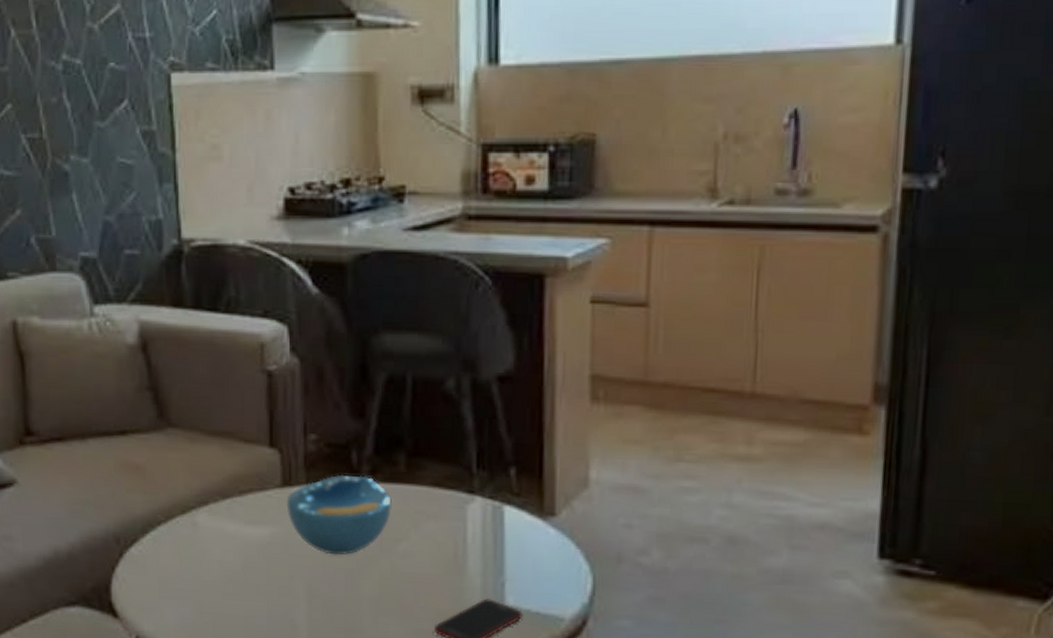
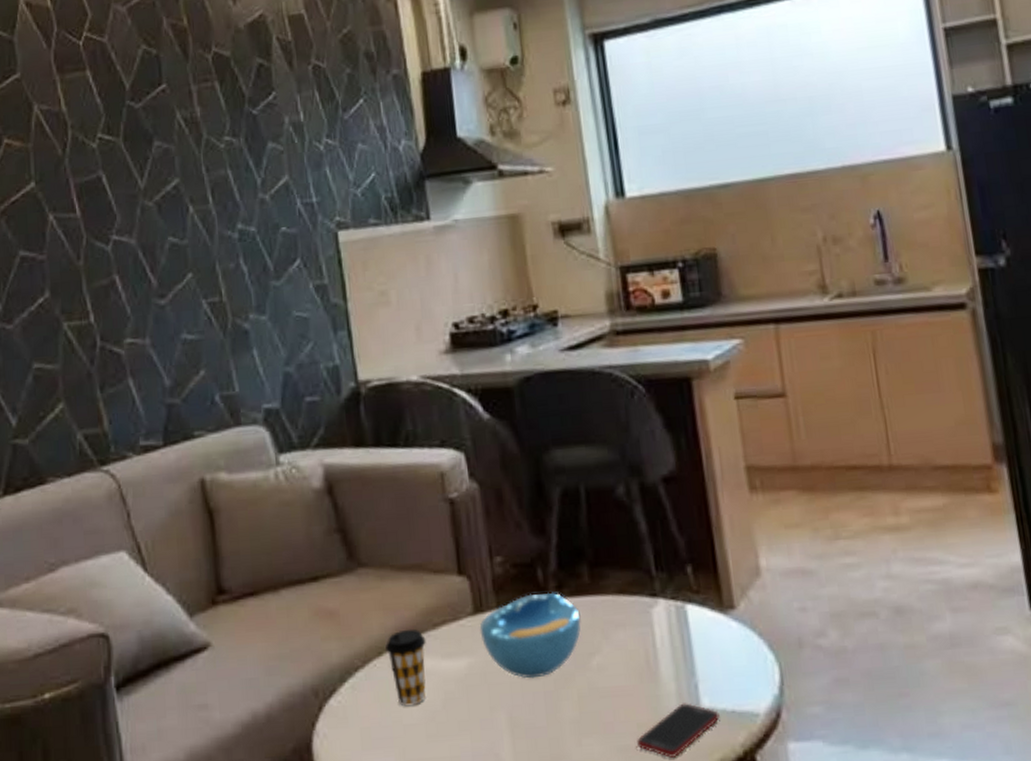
coffee cup: none [190,492,231,565] -> present [385,629,426,707]

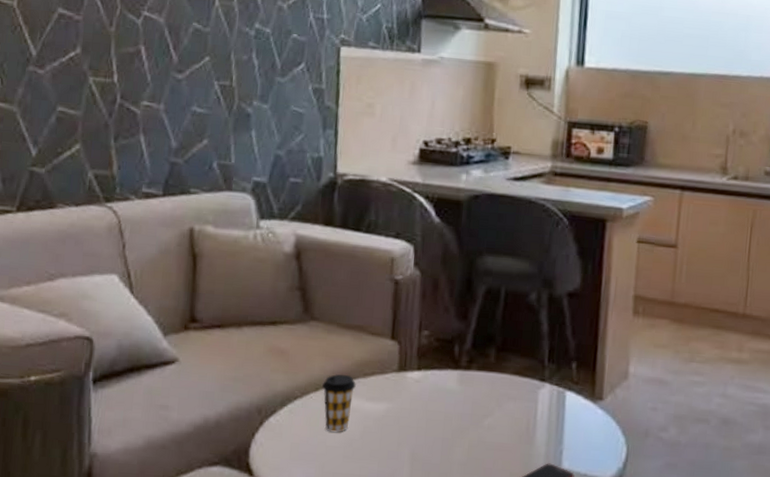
bowl: present [479,592,581,679] -> none [400,363,483,427]

